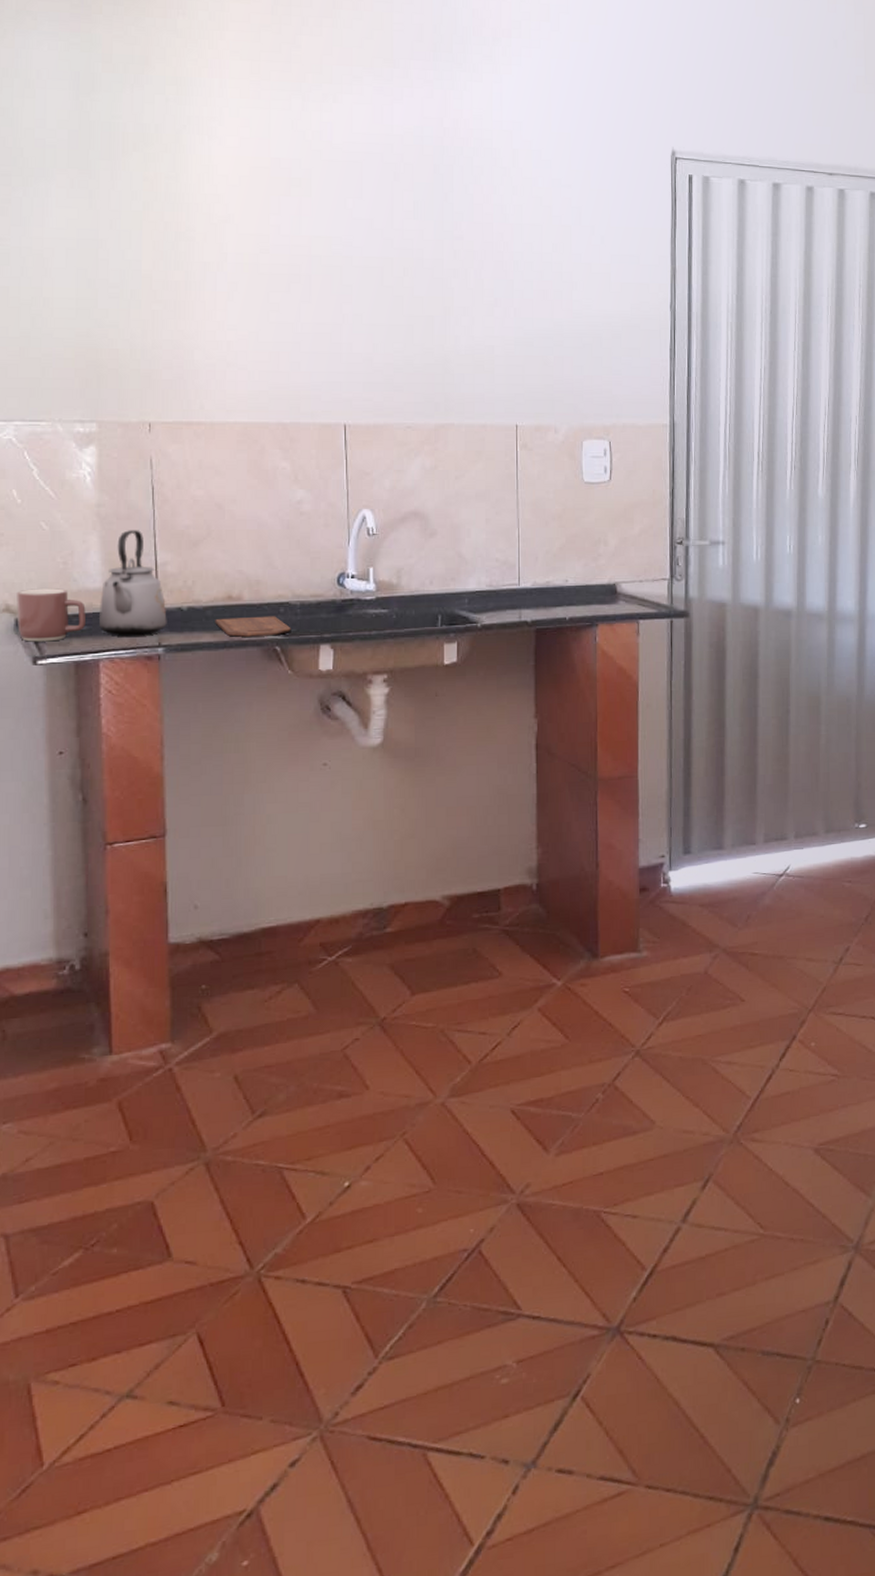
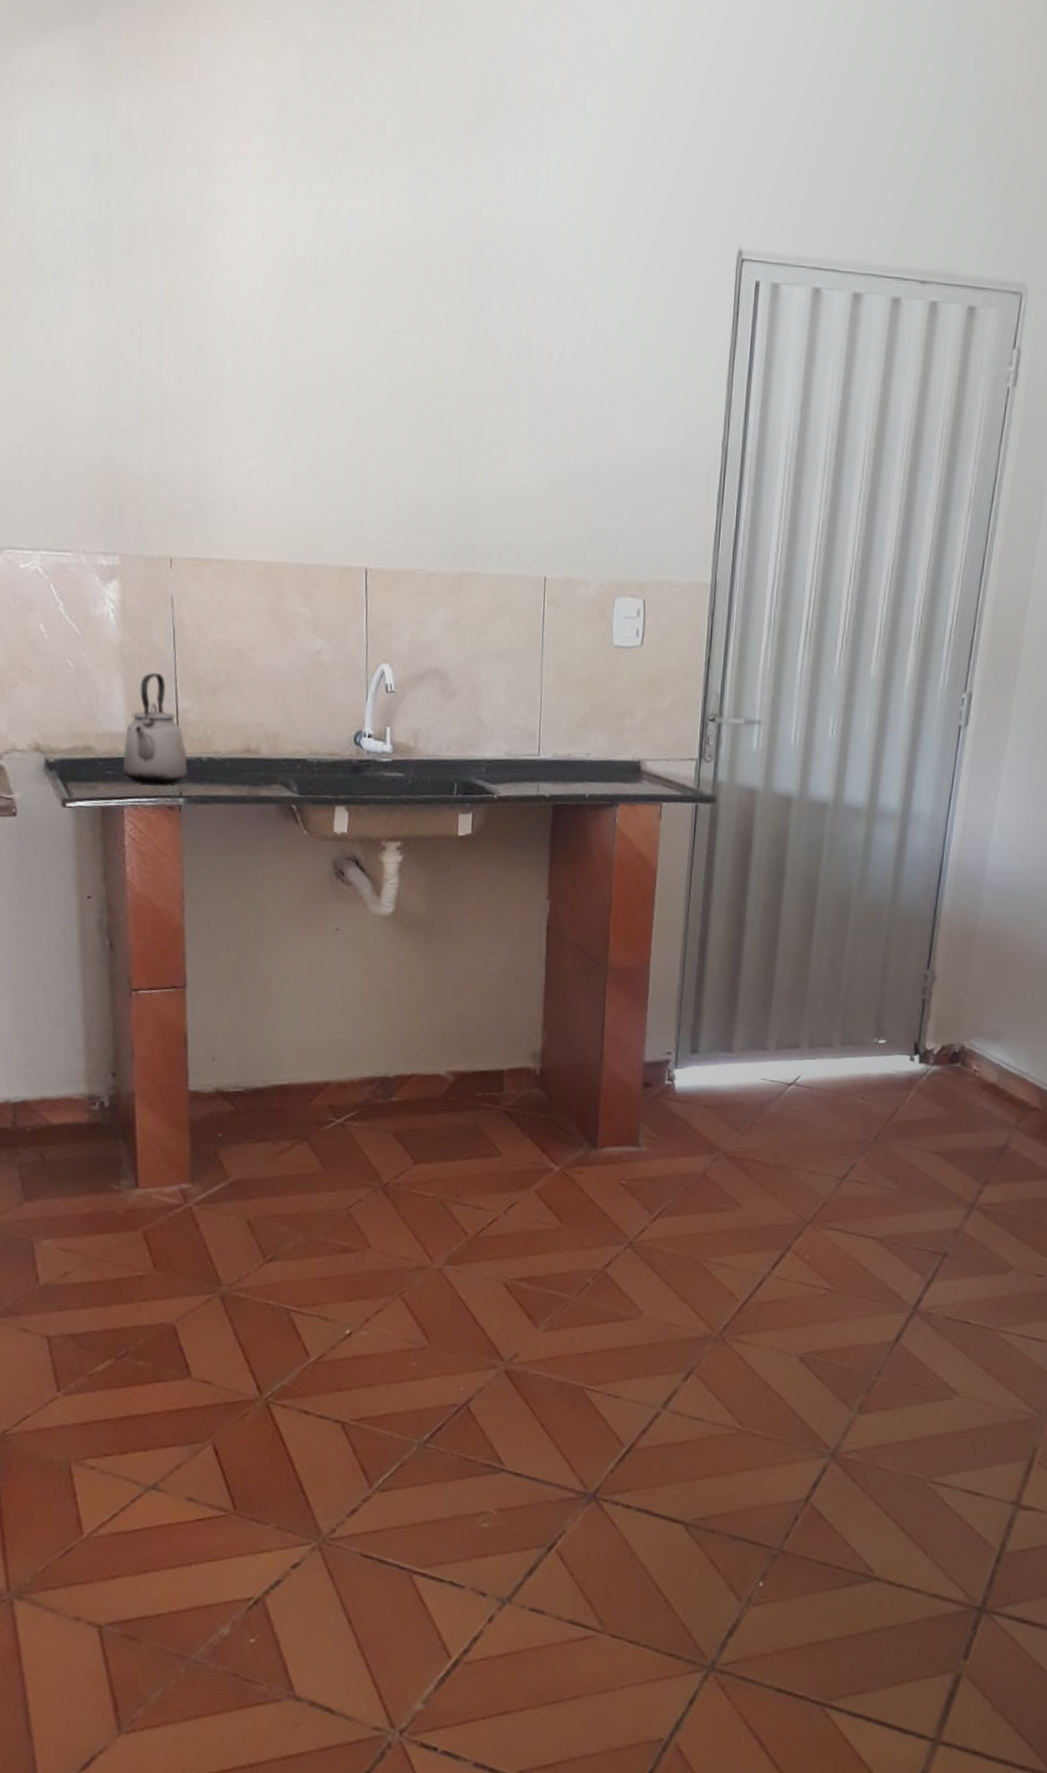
mug: present [16,588,86,642] -> none [46,729,111,785]
cutting board: present [215,616,291,637] -> none [233,771,308,794]

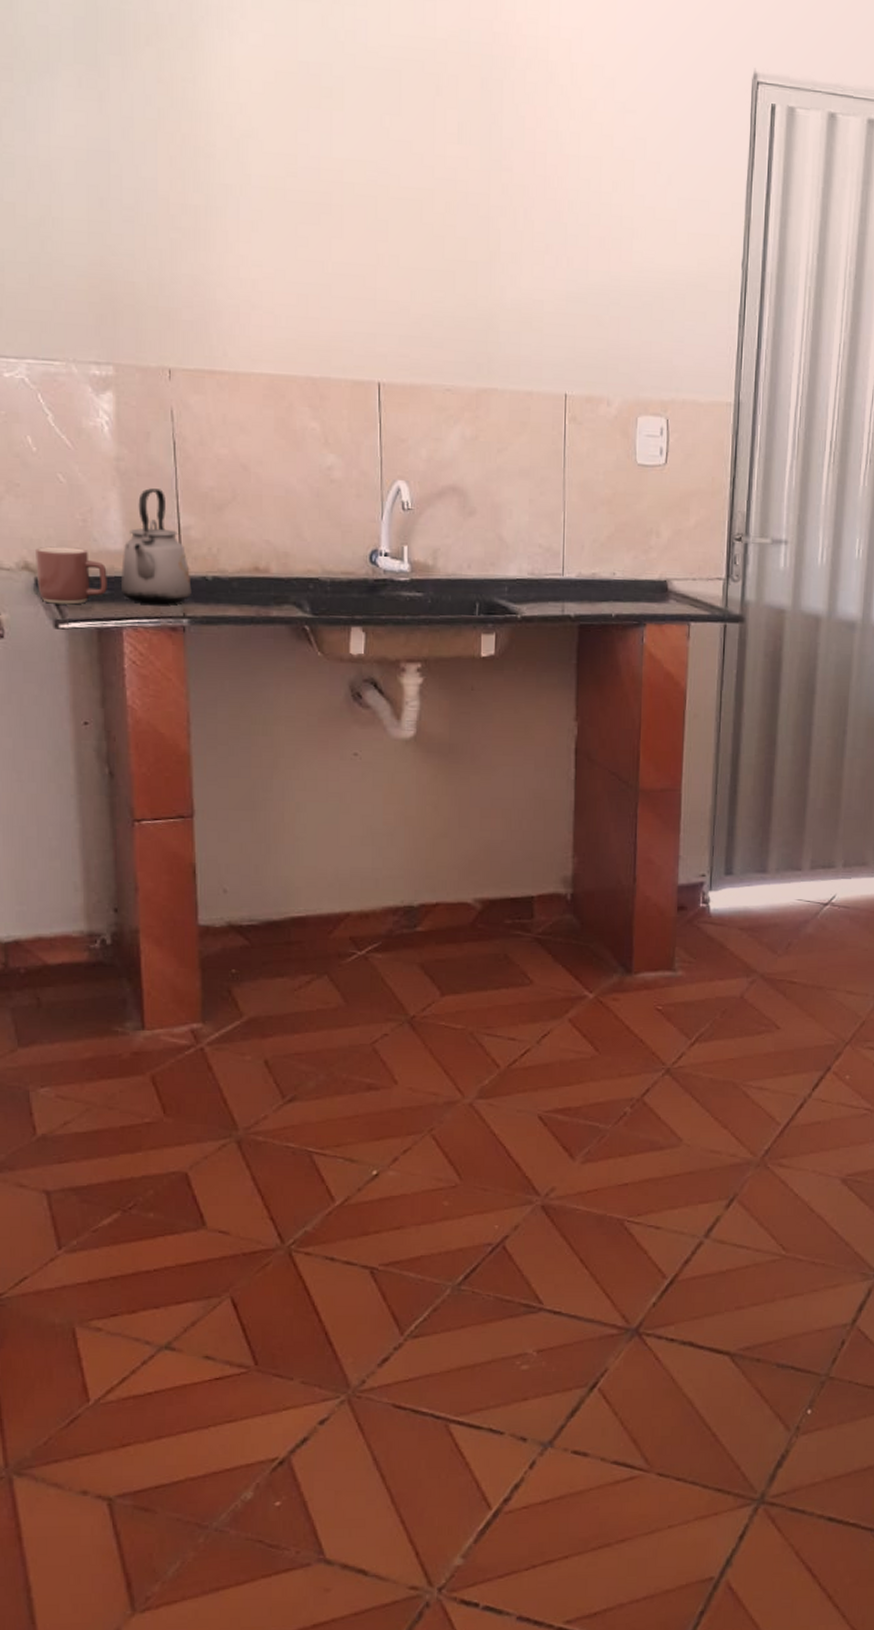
mug: none [46,729,111,785] -> present [36,546,107,605]

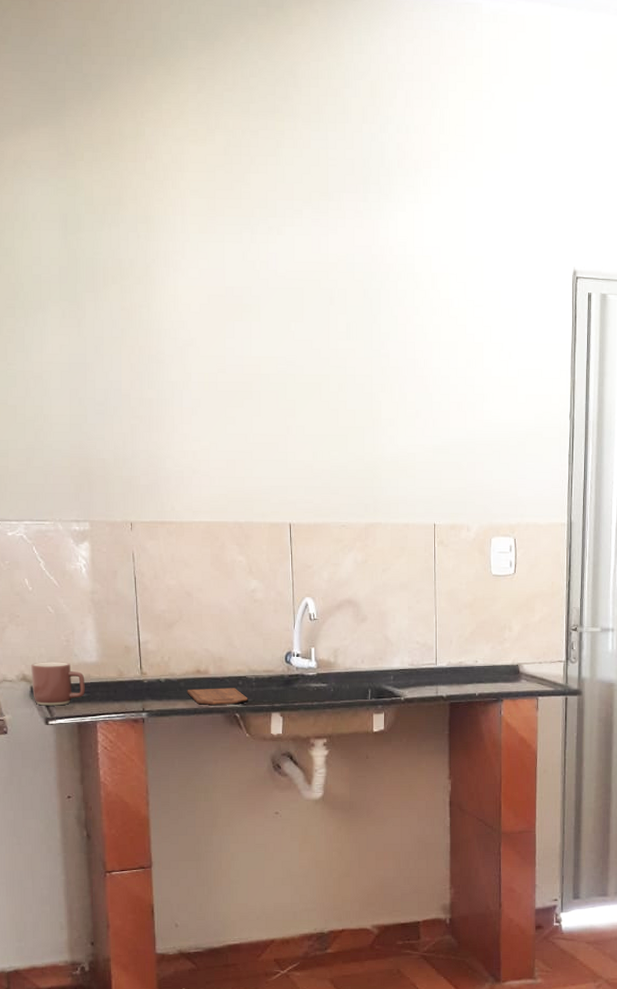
kettle: present [120,488,192,605] -> none [95,614,149,703]
cutting board: none [241,591,321,614] -> present [187,688,248,705]

